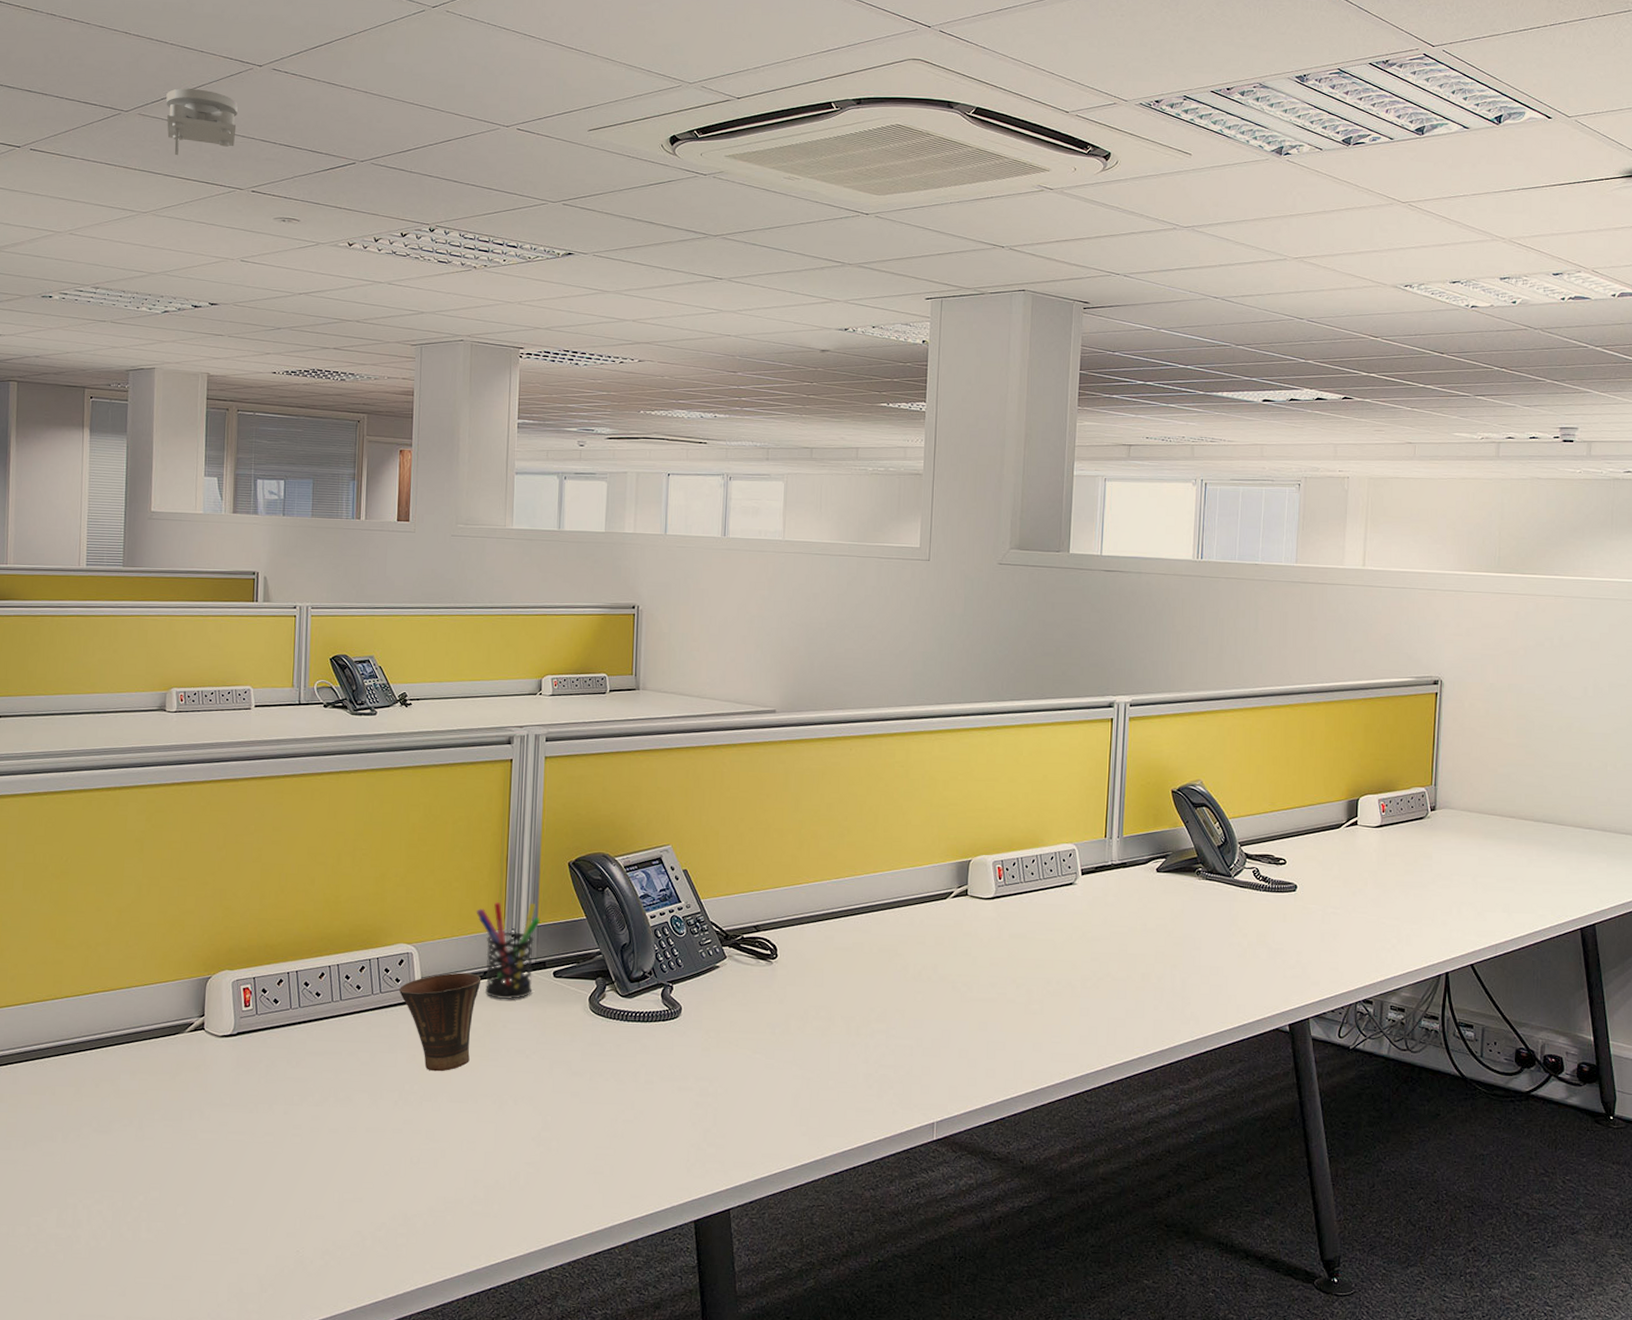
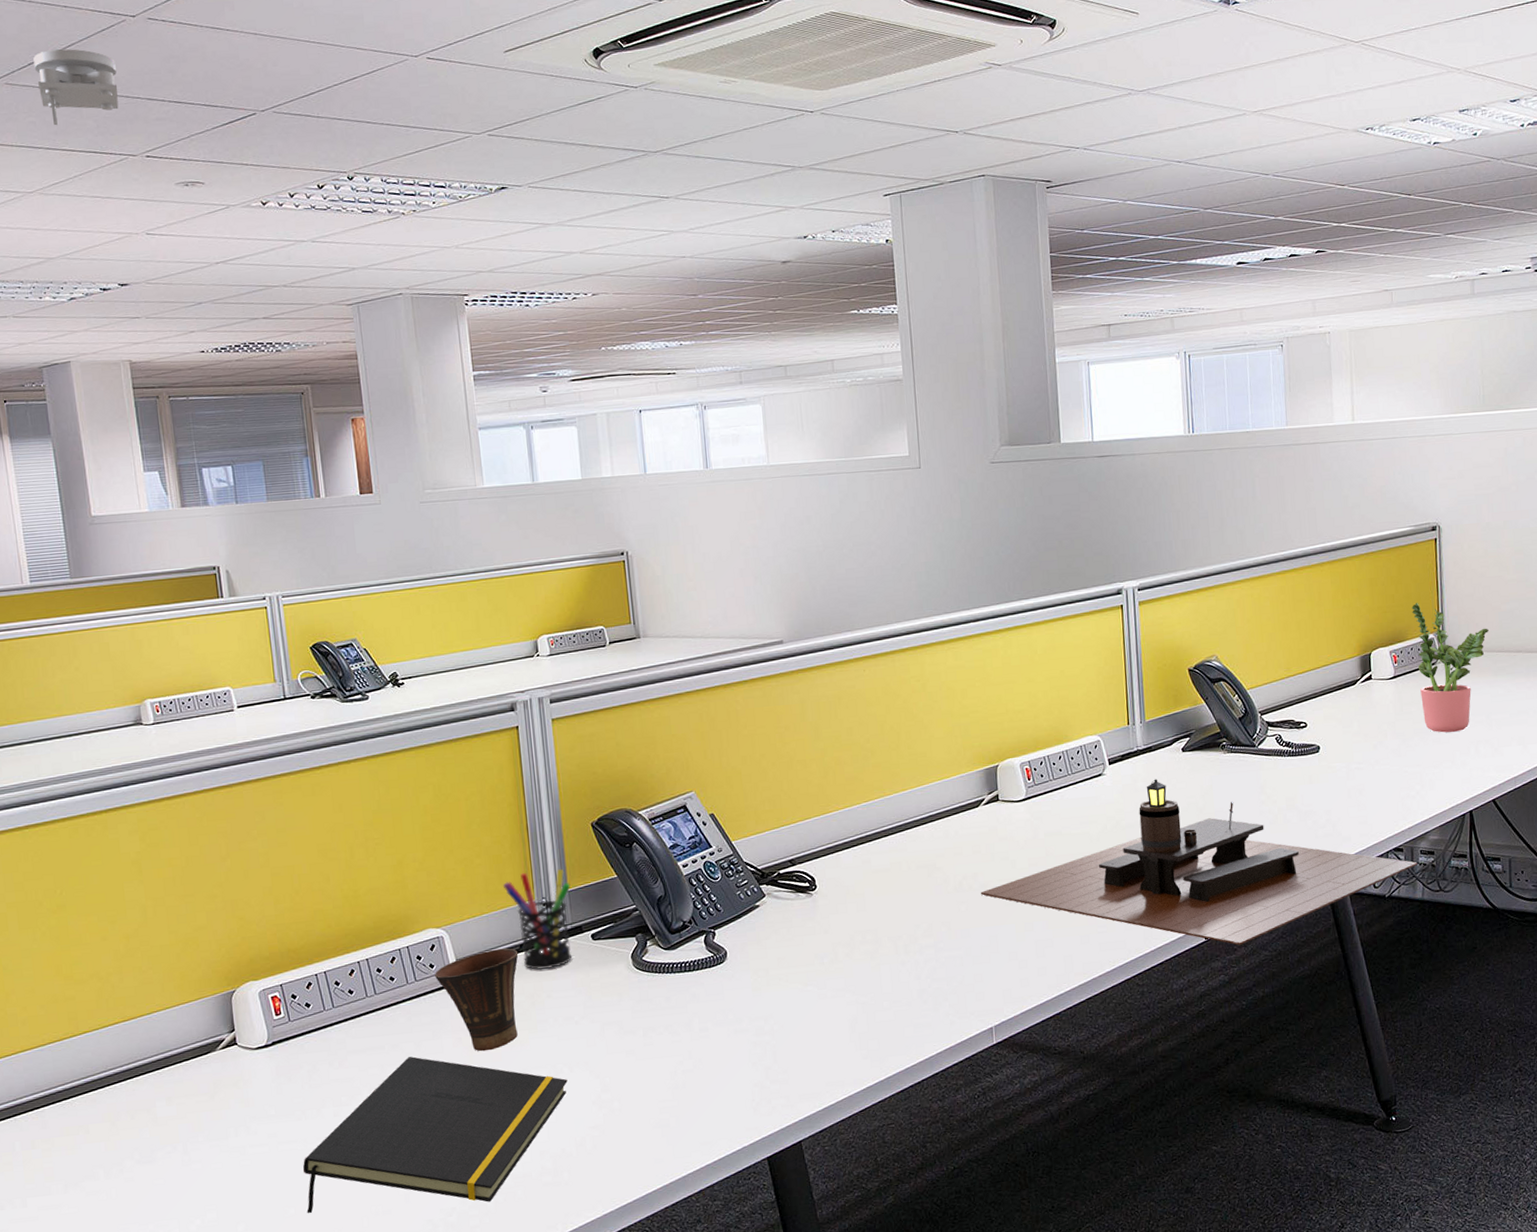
notepad: none [244,1066,511,1223] -> present [303,1056,568,1213]
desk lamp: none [938,895,1386,1076] -> present [980,779,1418,945]
potted plant: none [1405,754,1483,890] -> present [1412,602,1489,733]

